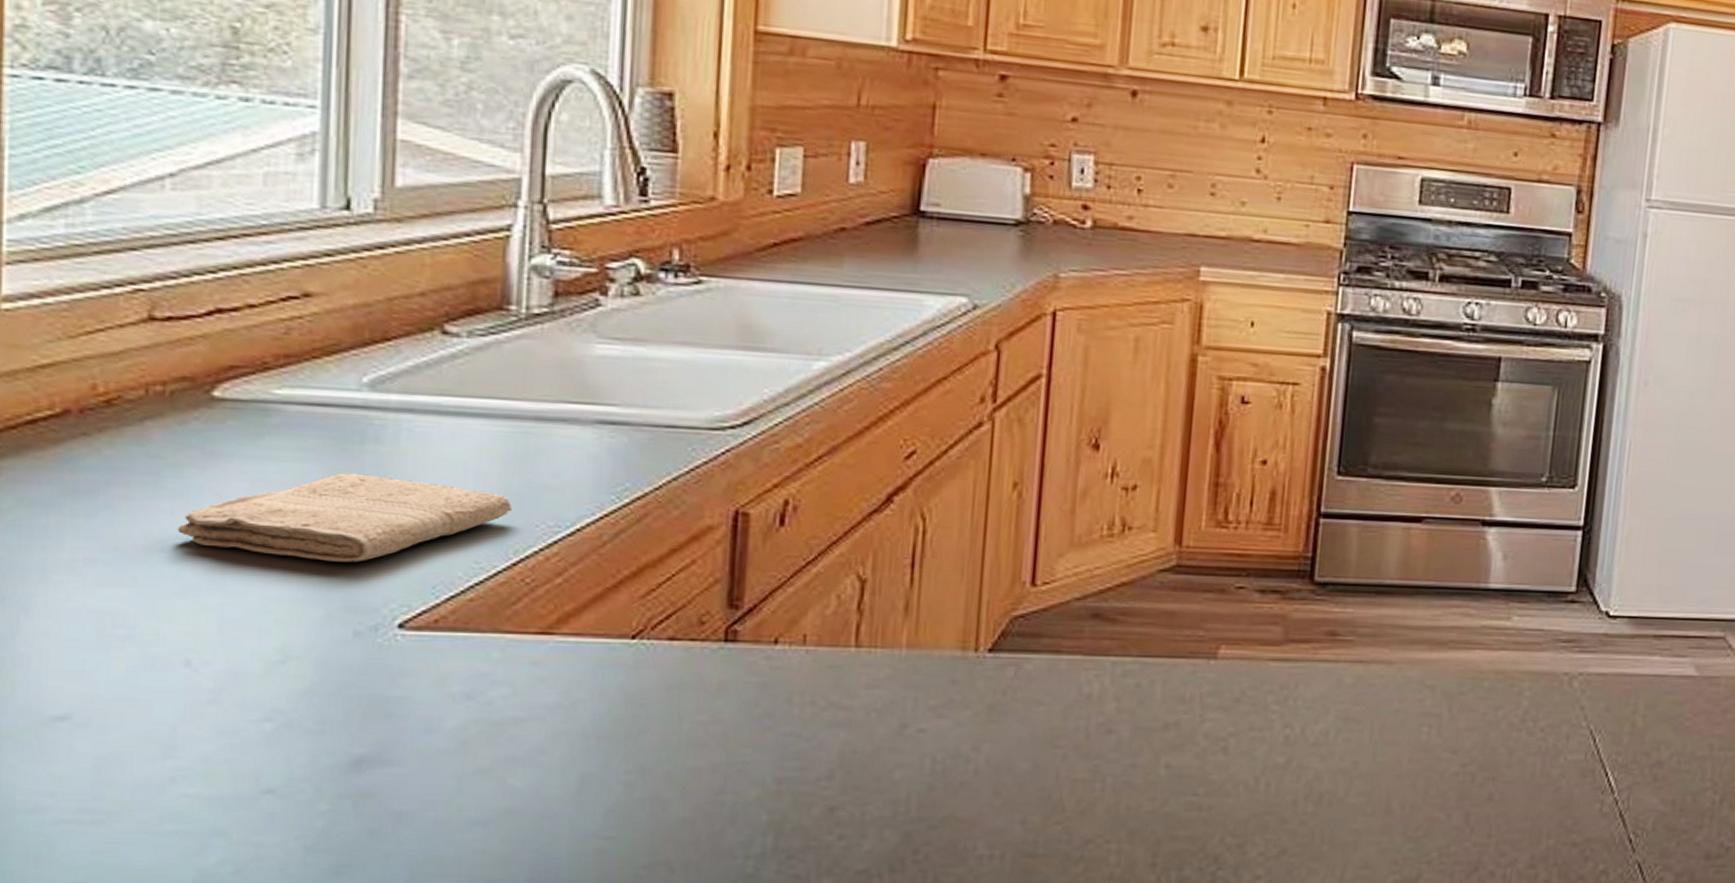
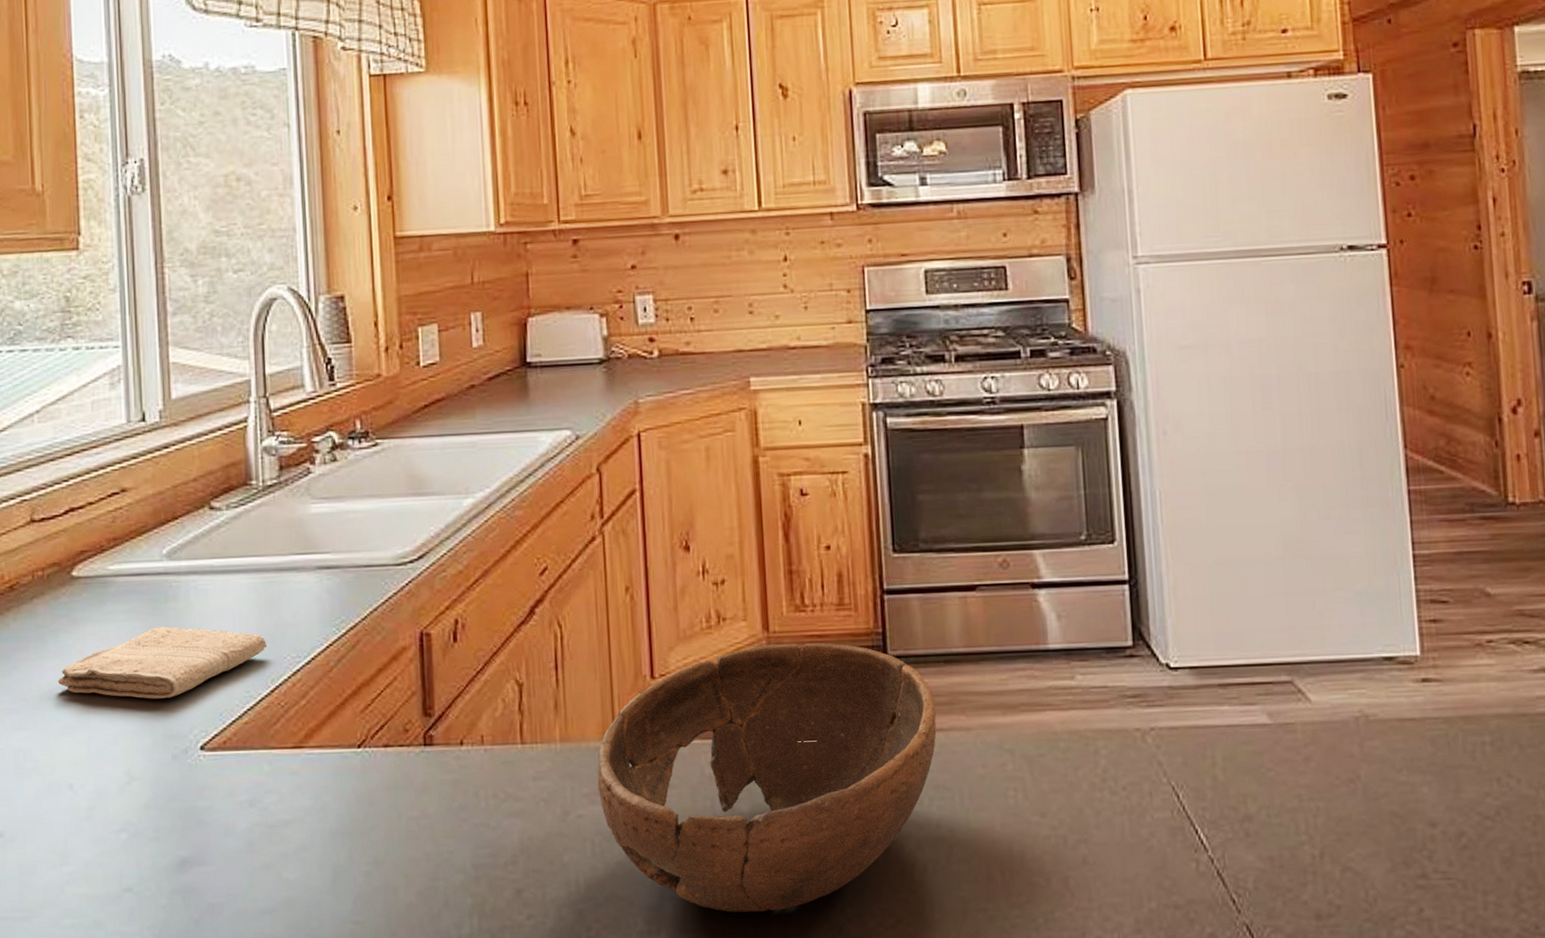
bowl: none [947,559,1358,838] -> present [597,642,937,913]

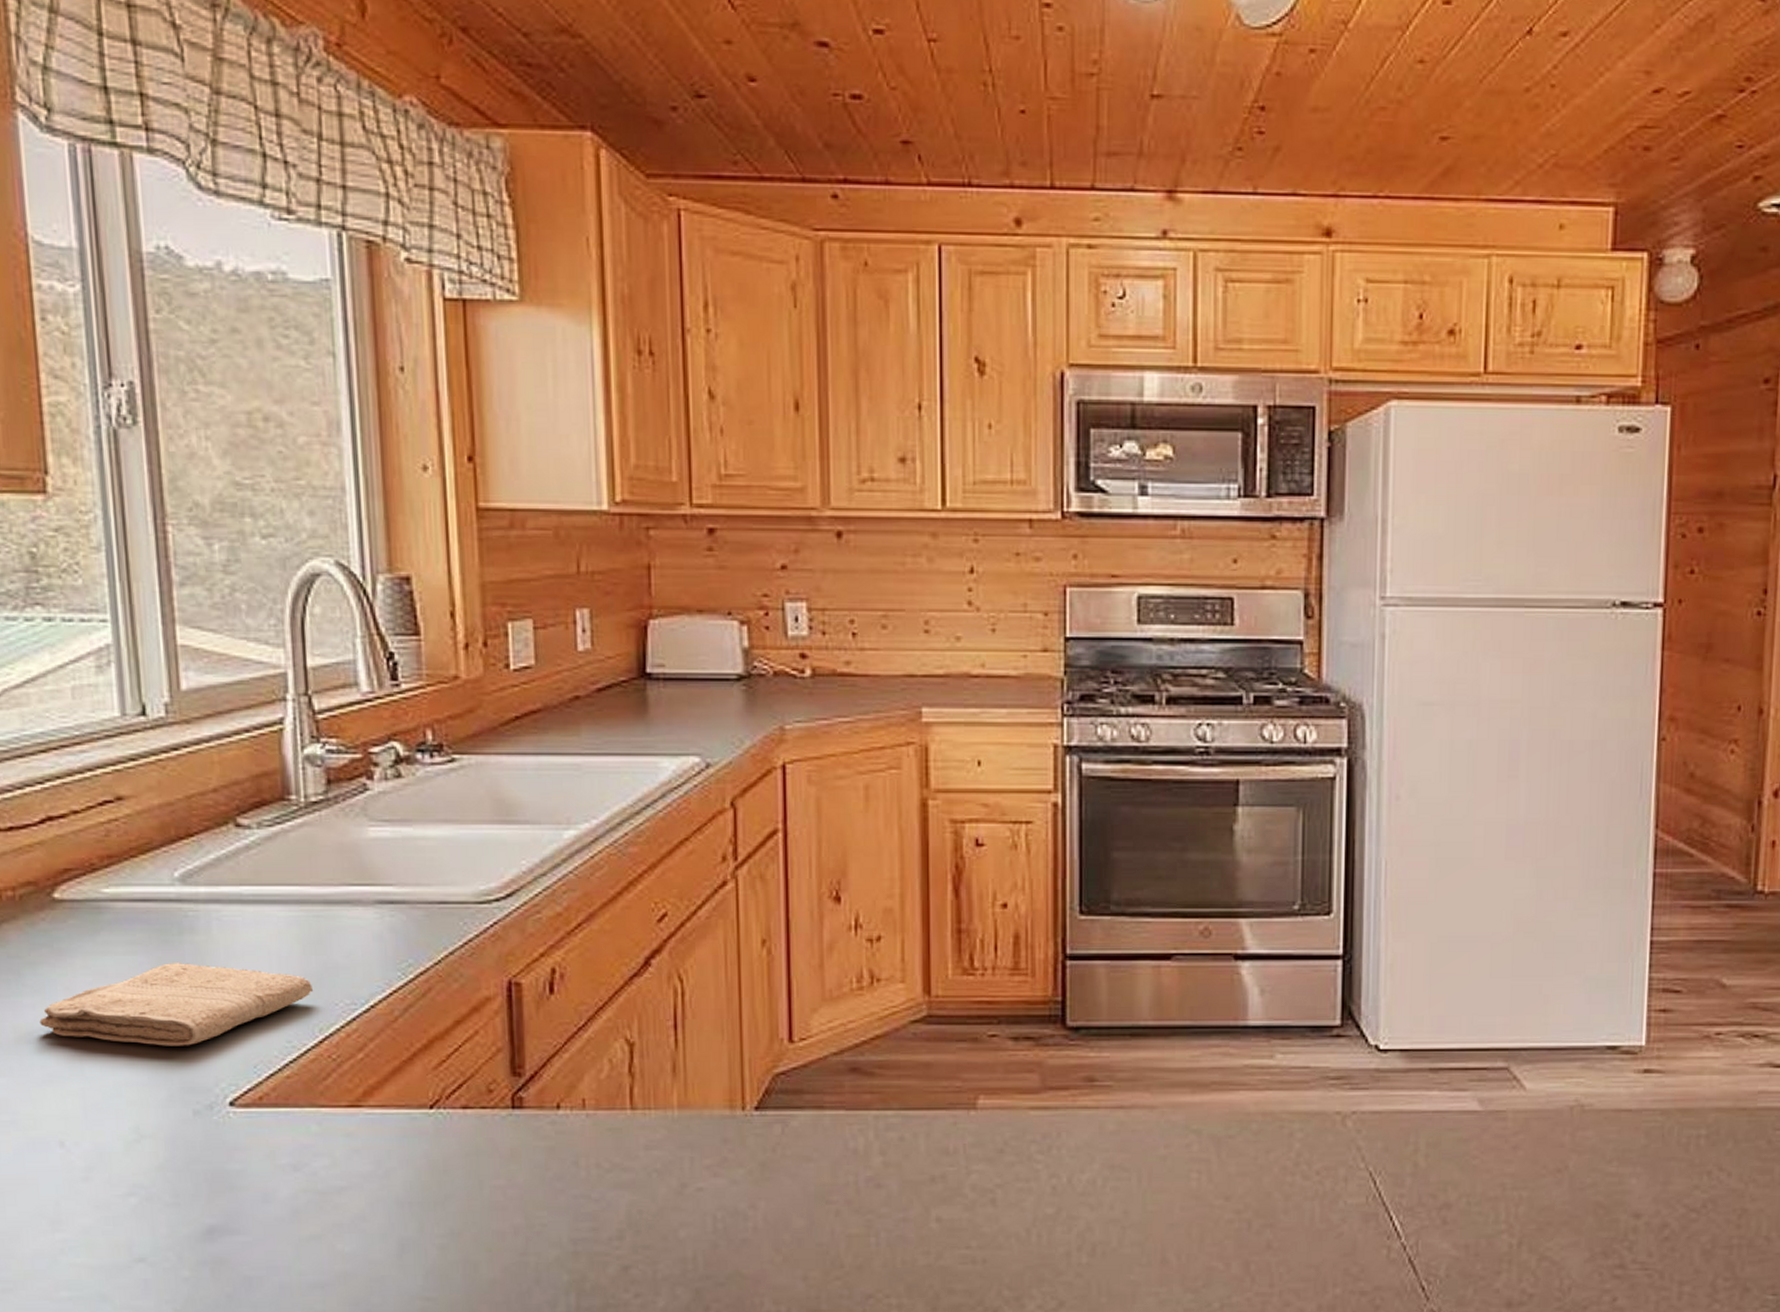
bowl: present [597,642,937,913] -> none [721,1009,1117,1293]

